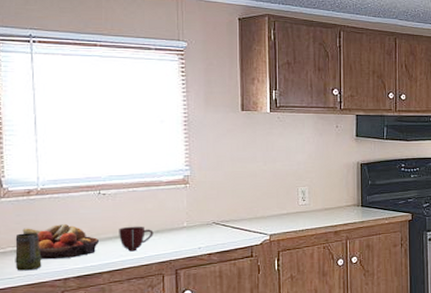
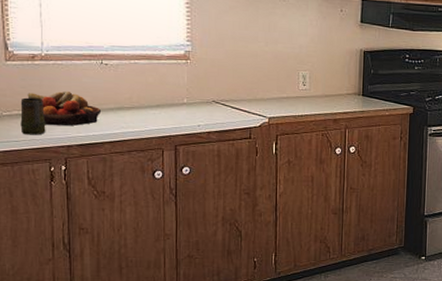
mug: present [119,226,153,252] -> none [120,98,154,124]

